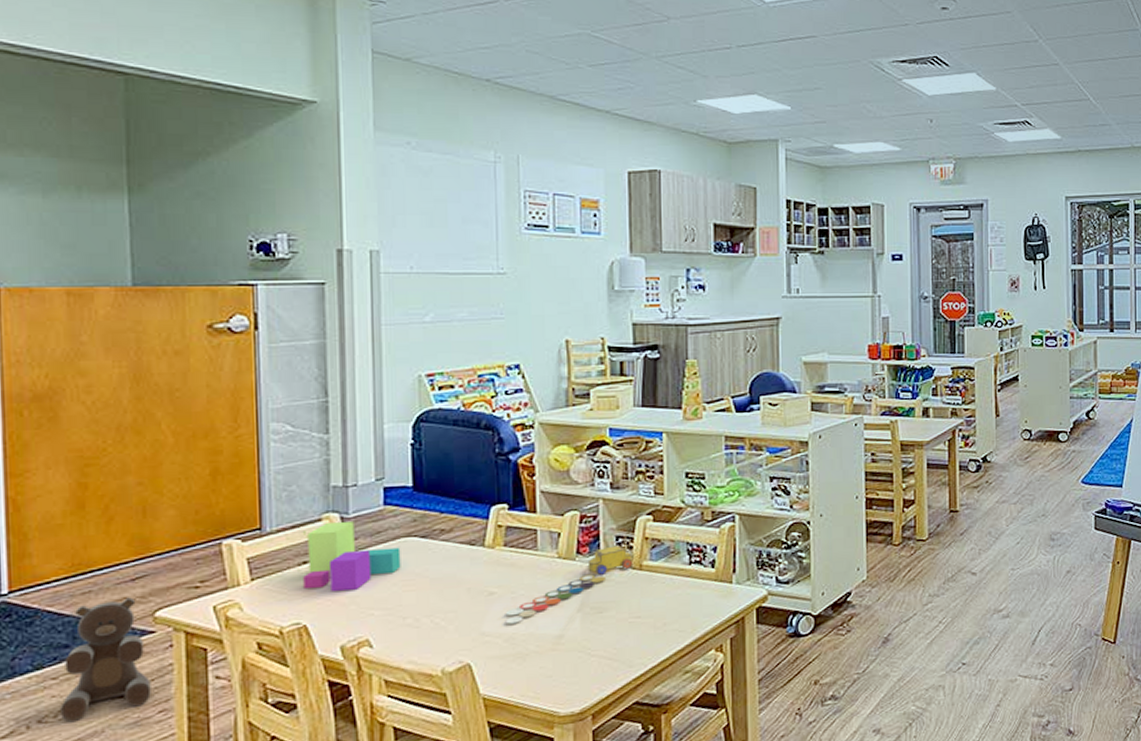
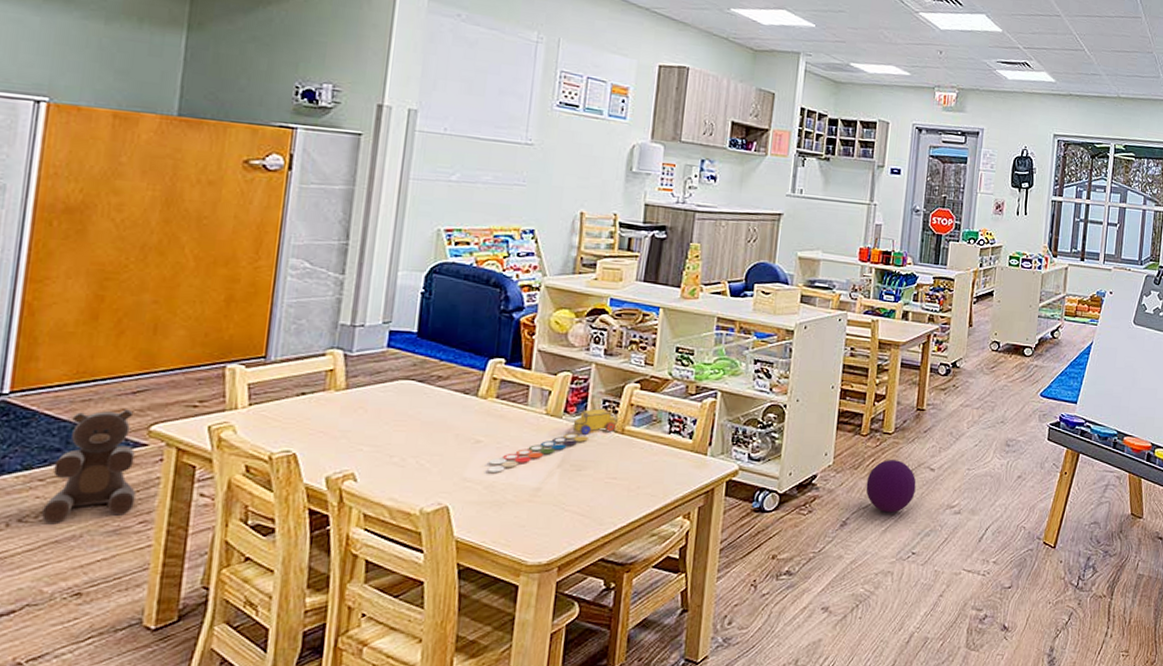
toy blocks: present [303,522,401,591] -> none [299,359,398,424]
toy ball: none [905,567,958,624] -> present [866,460,916,513]

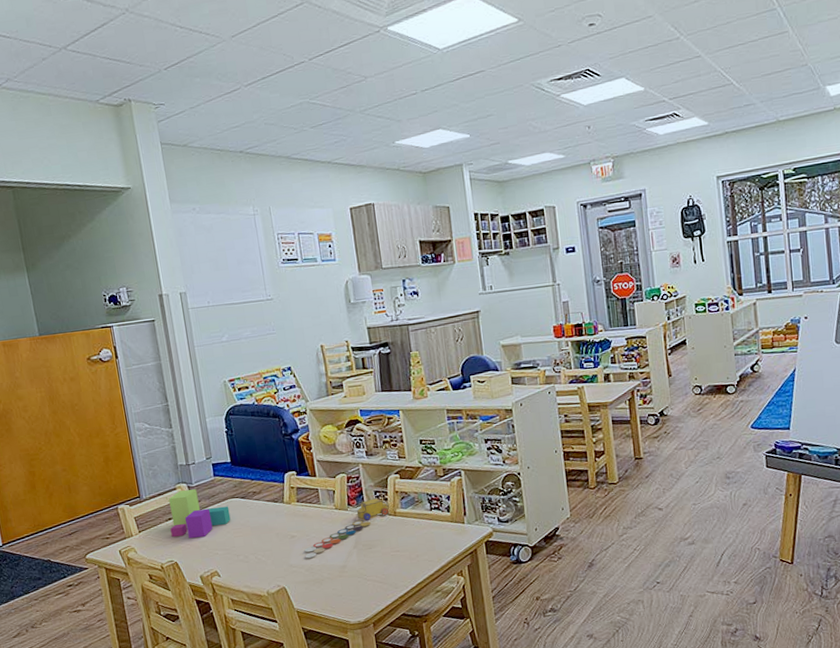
teddy bear: present [42,409,136,523] -> none [40,546,92,627]
toy blocks: none [299,359,398,424] -> present [168,489,231,538]
toy ball: present [866,460,916,513] -> none [603,505,649,551]

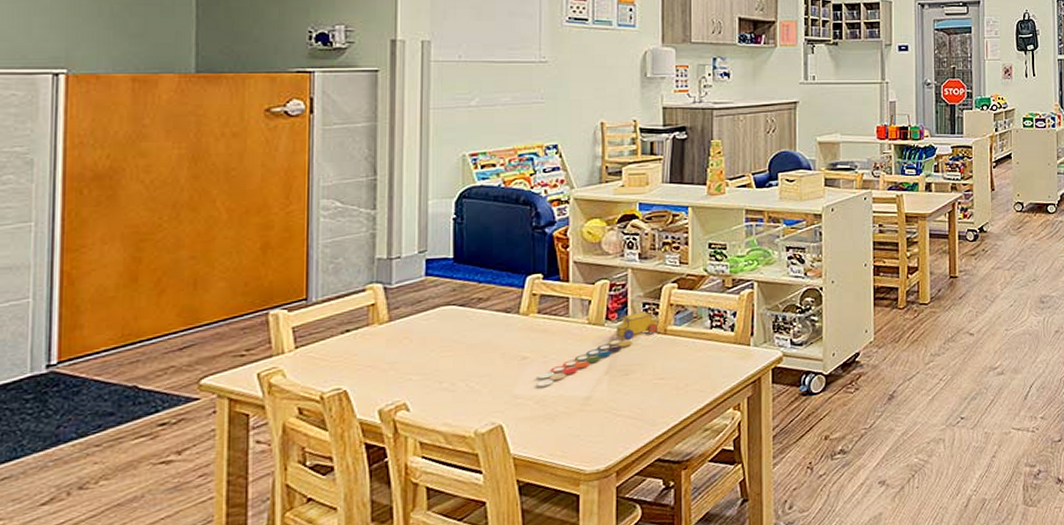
toy blocks: present [168,489,231,538] -> none [345,292,440,358]

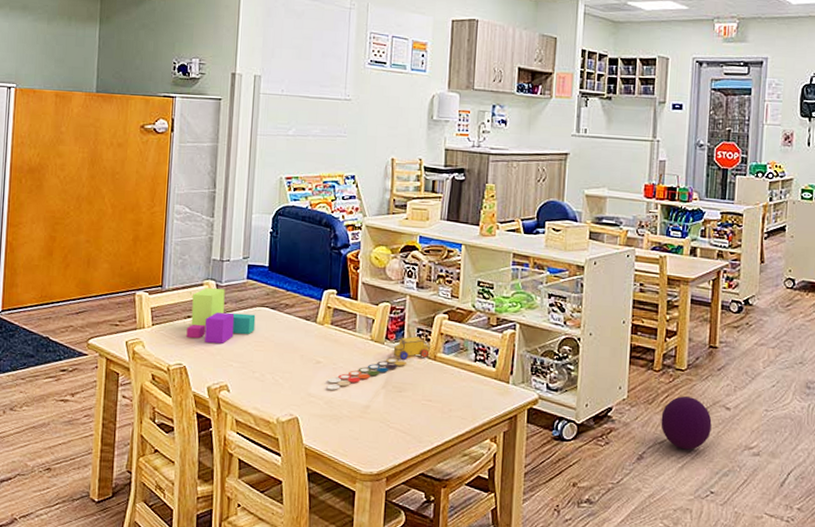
toy blocks: none [345,292,440,358] -> present [186,288,256,344]
toy ball: none [909,329,957,382] -> present [661,396,712,450]

